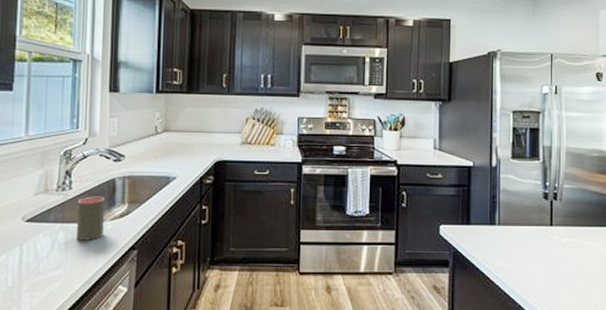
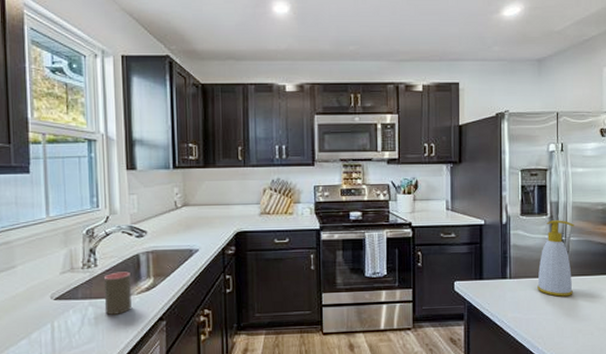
soap bottle: none [528,165,568,248] -> present [537,220,574,297]

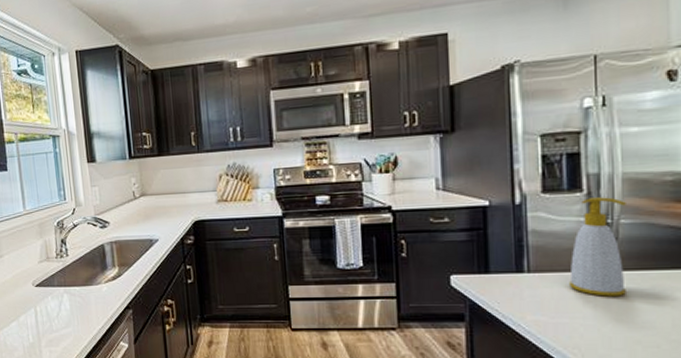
cup: present [103,271,131,315] -> none [74,261,101,302]

